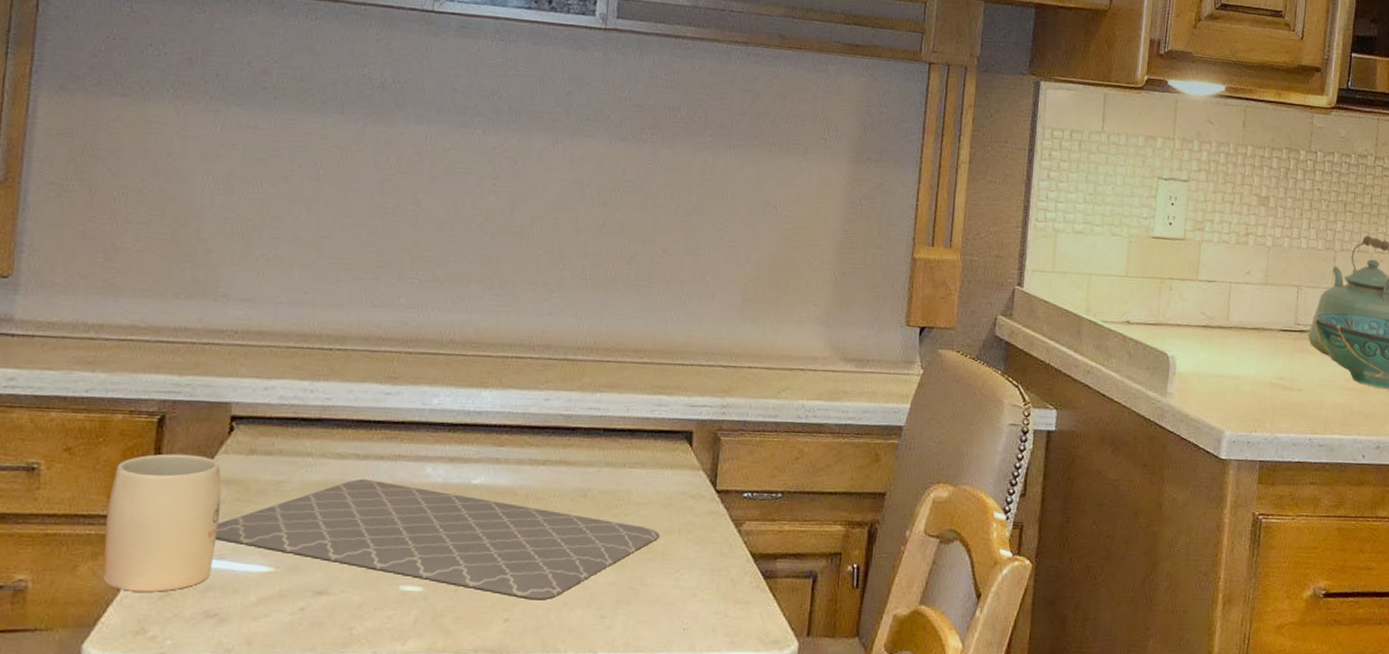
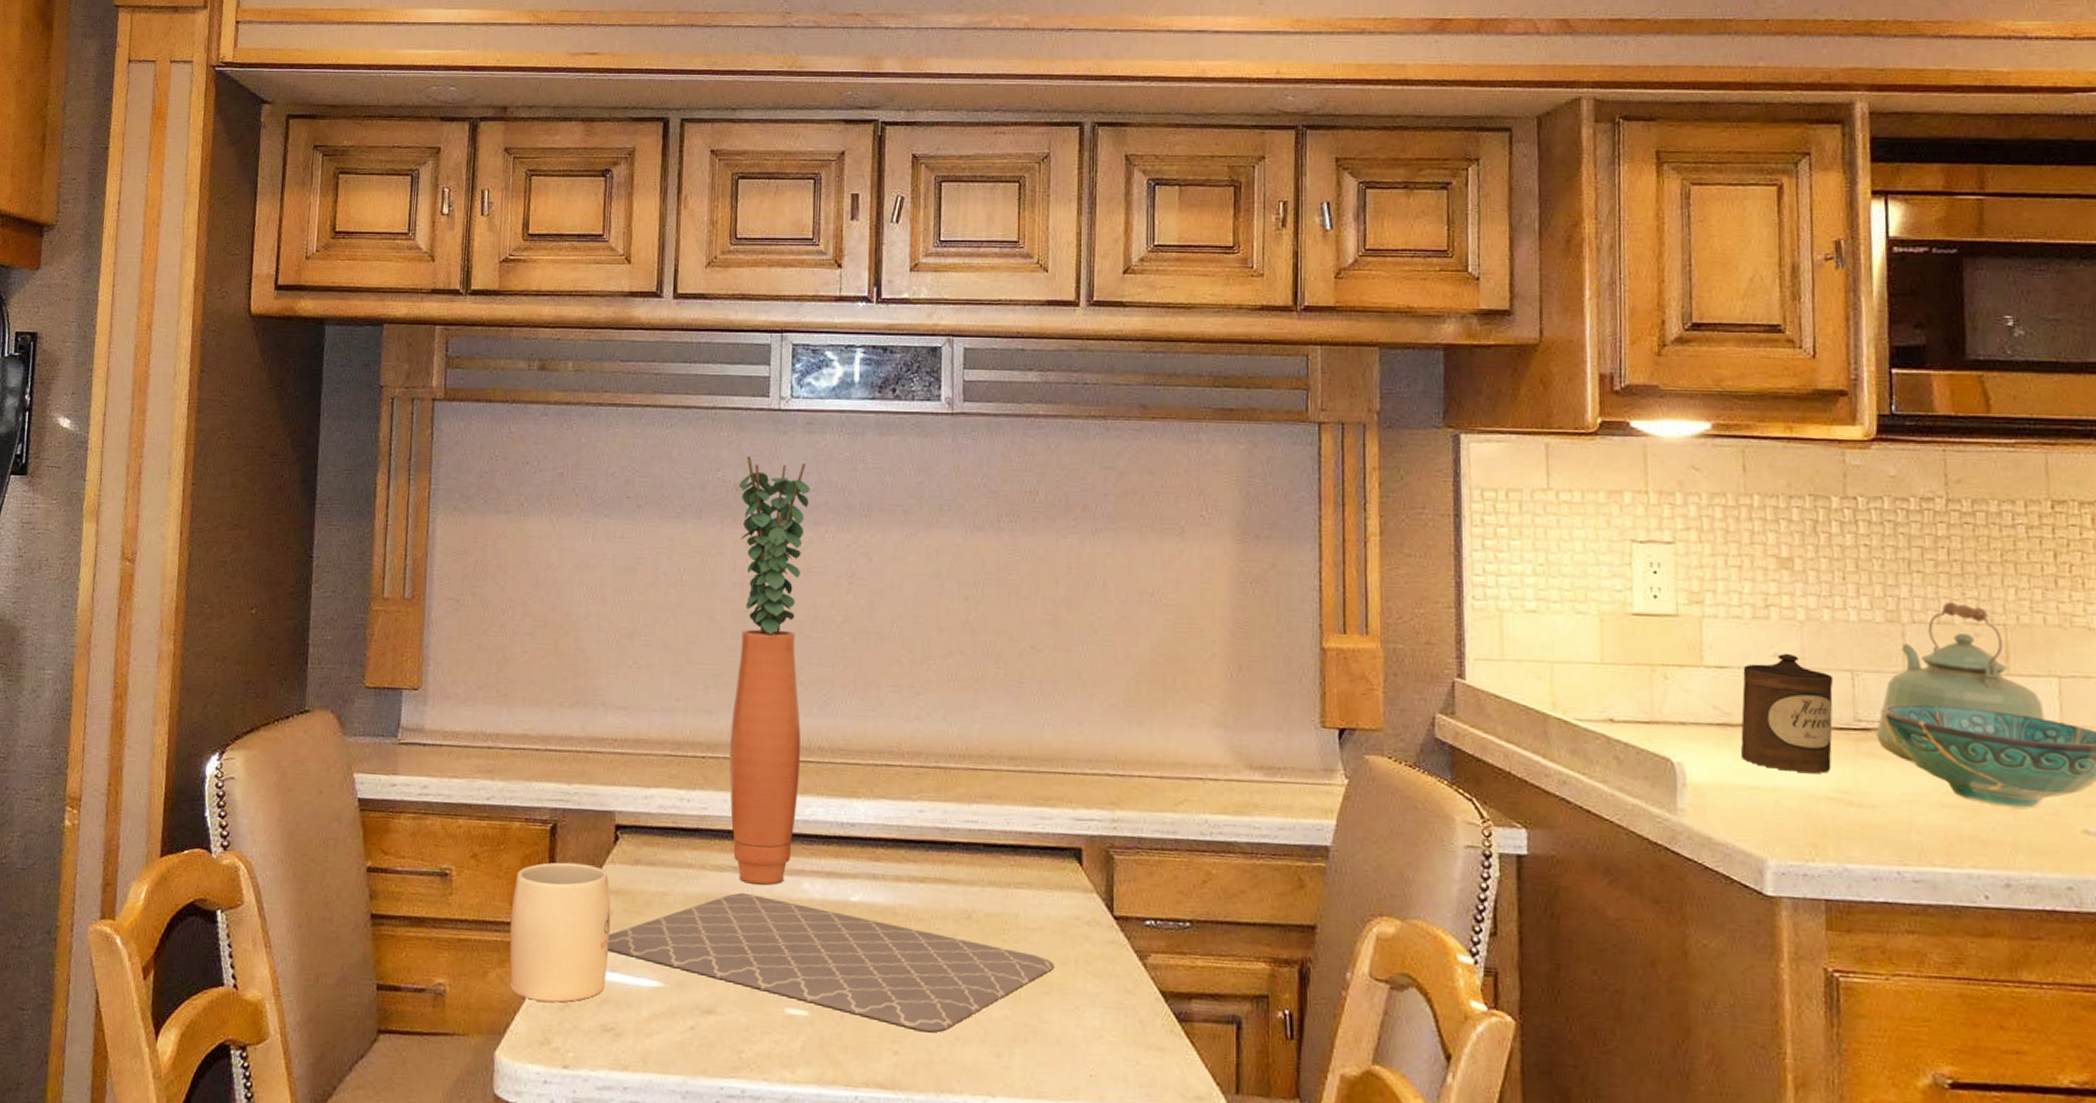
vase: none [355,54,460,471] -> present [729,456,811,885]
canister: none [1216,271,1285,365] -> present [1741,653,1834,773]

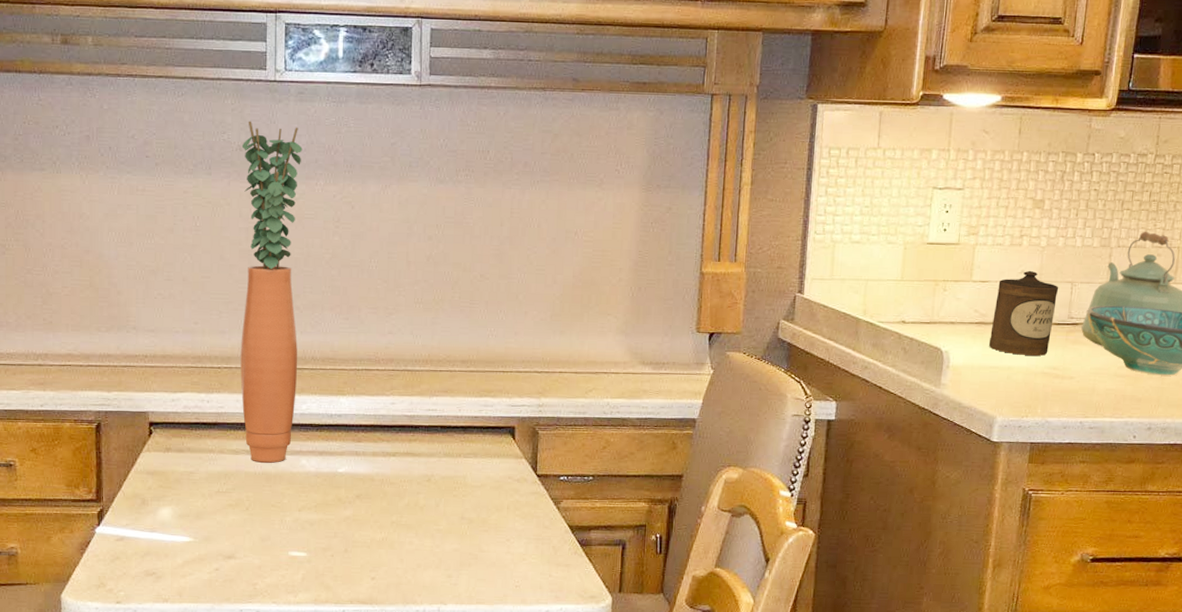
mug: present [509,862,611,1003] -> none [67,452,149,557]
placemat: present [608,892,1054,1033] -> none [147,469,492,563]

